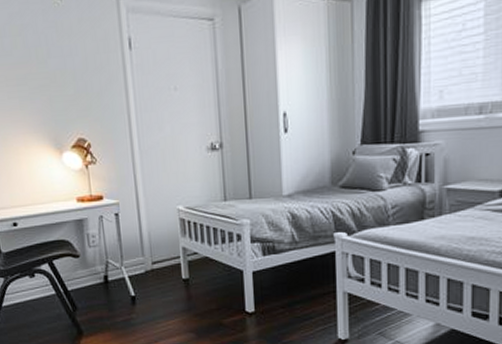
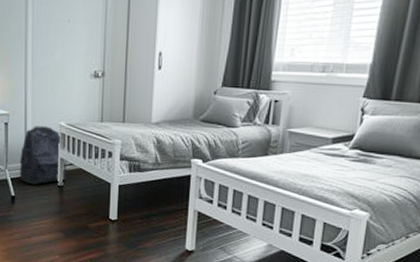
backpack: none [136,212,192,281] -> present [19,126,67,185]

